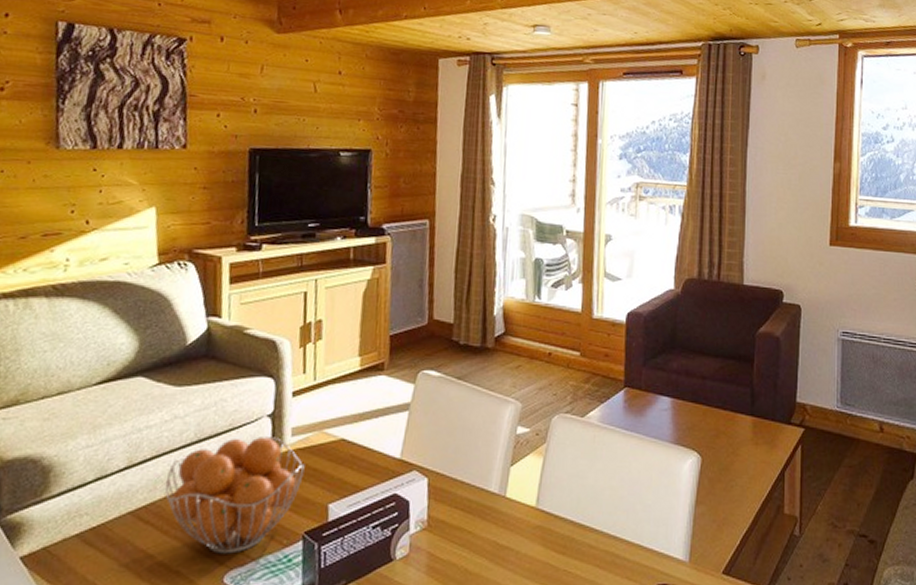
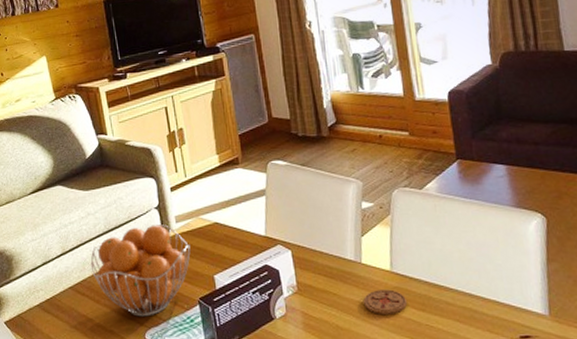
coaster: none [501,528,548,557] -> present [364,289,407,314]

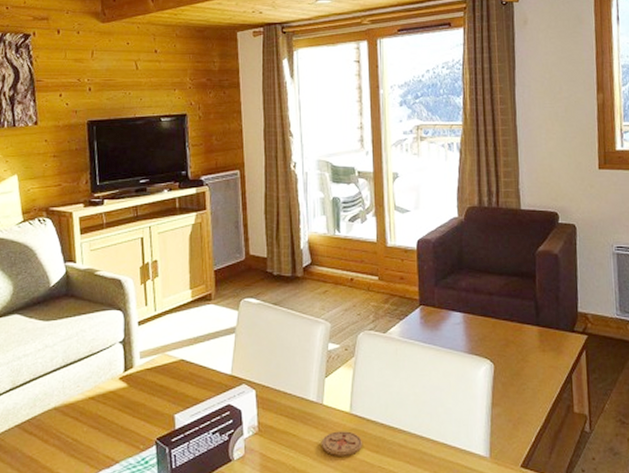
fruit basket: present [90,224,191,317] -> none [42,360,153,458]

